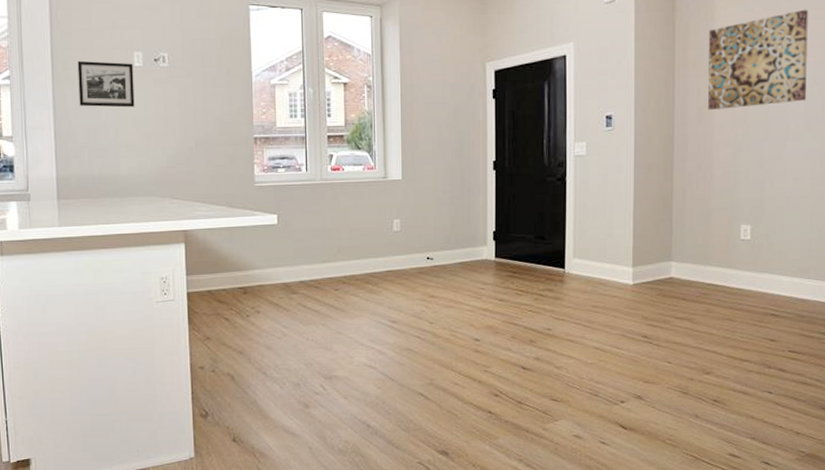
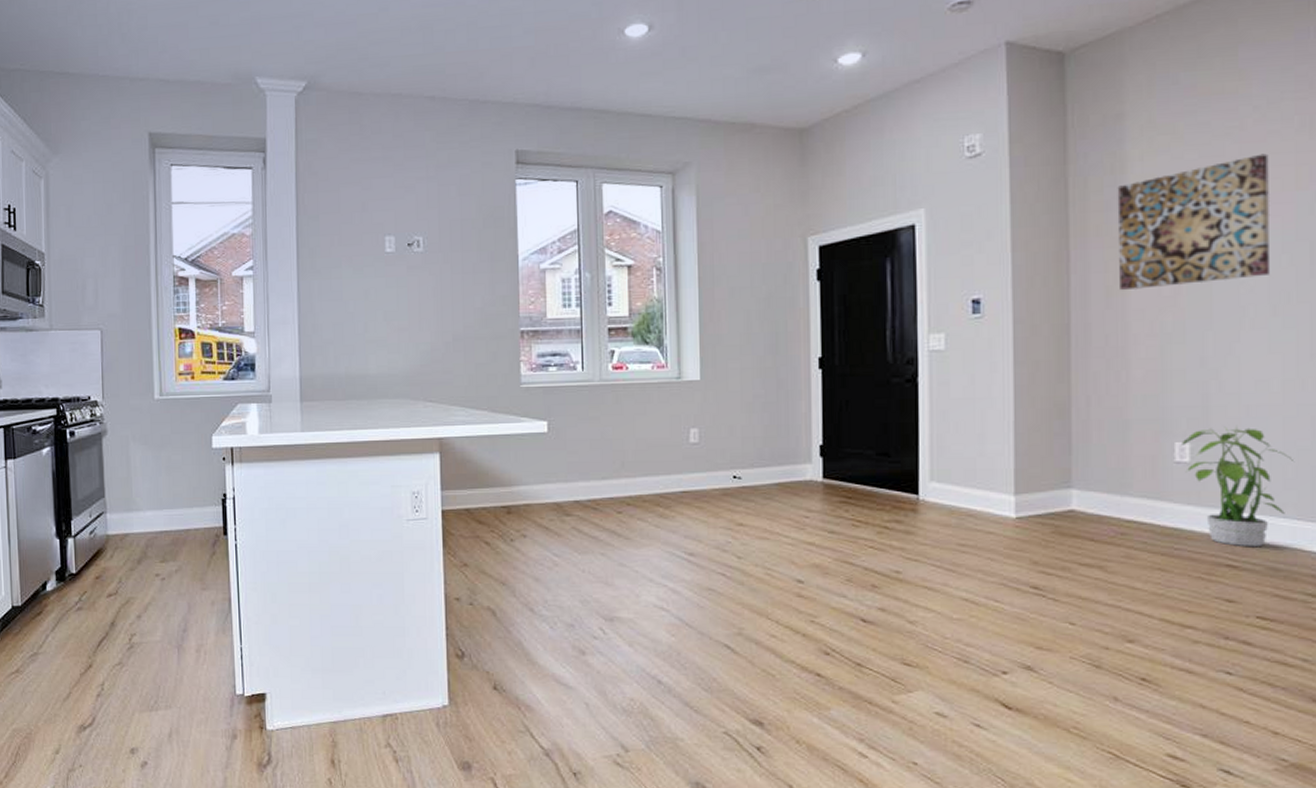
picture frame: present [77,60,135,108] -> none [324,247,386,299]
potted plant: none [744,212,817,301] -> present [1180,425,1295,548]

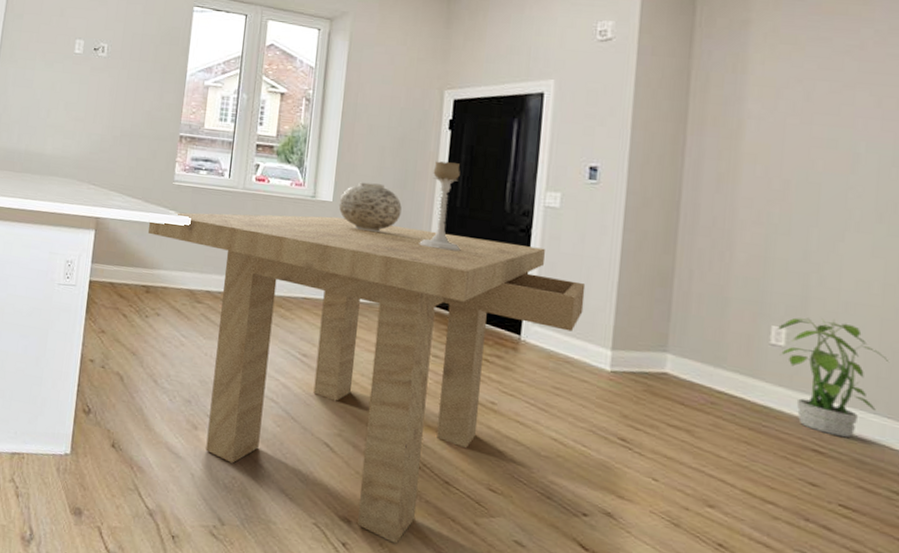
dining table: none [499,396,981,738] -> present [148,212,586,544]
vase: none [707,353,776,408] -> present [338,182,402,233]
candle holder: none [800,317,846,415] -> present [419,161,461,252]
wall art: present [1117,153,1271,291] -> none [731,73,886,185]

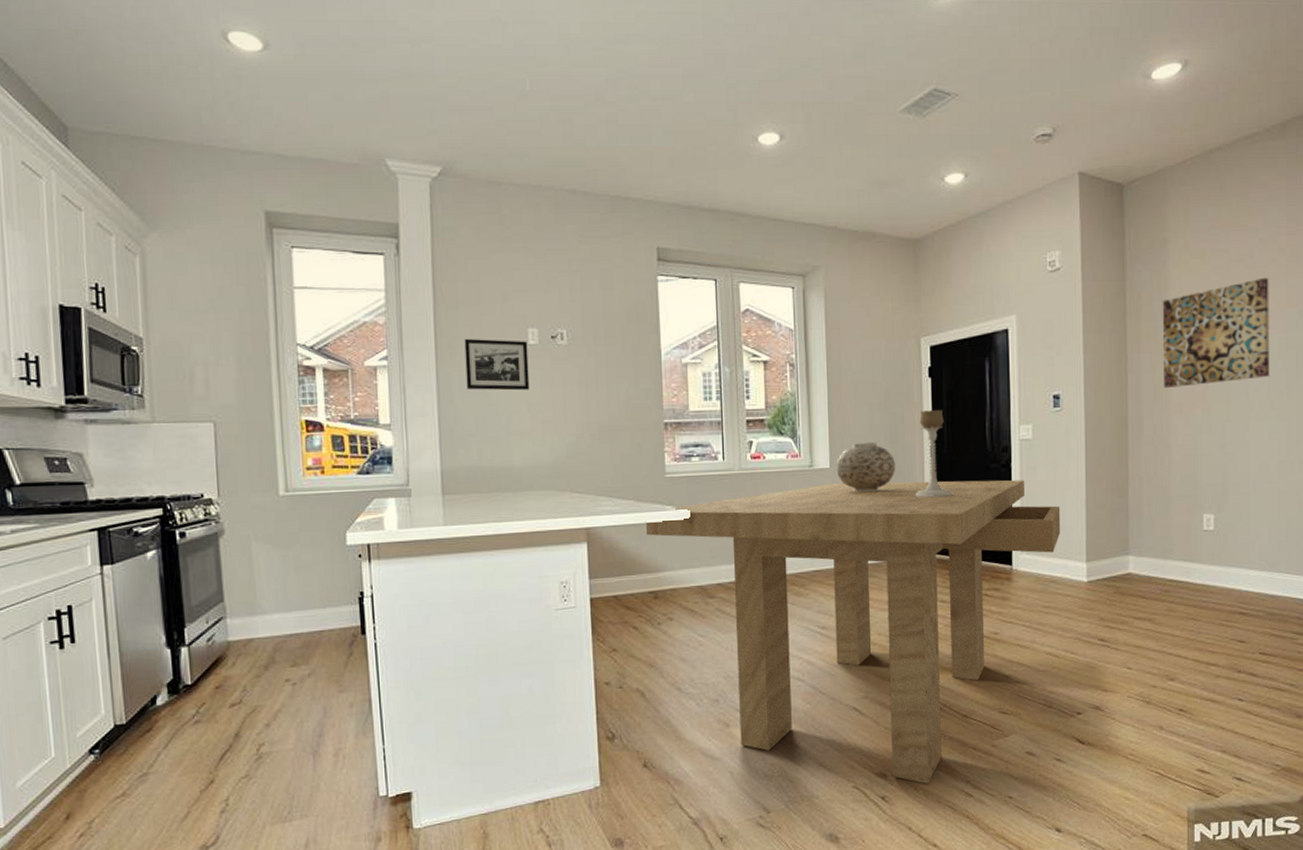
picture frame: none [18,42,74,91] -> present [464,338,530,391]
wall art: none [731,73,886,185] -> present [1162,277,1270,389]
potted plant: present [776,315,890,438] -> none [1207,499,1286,598]

